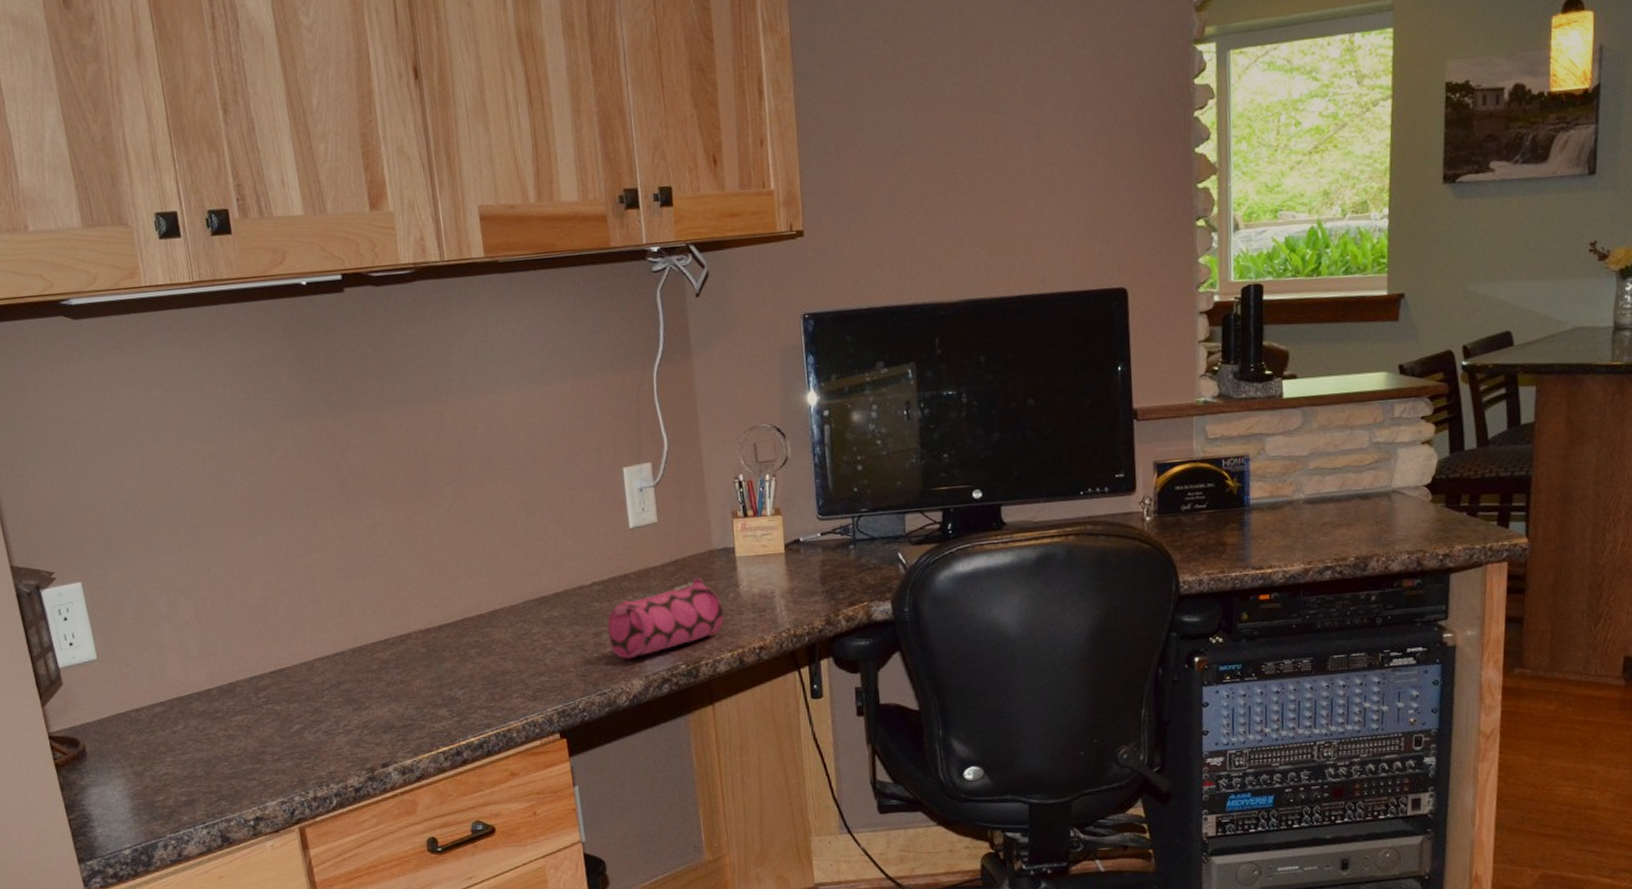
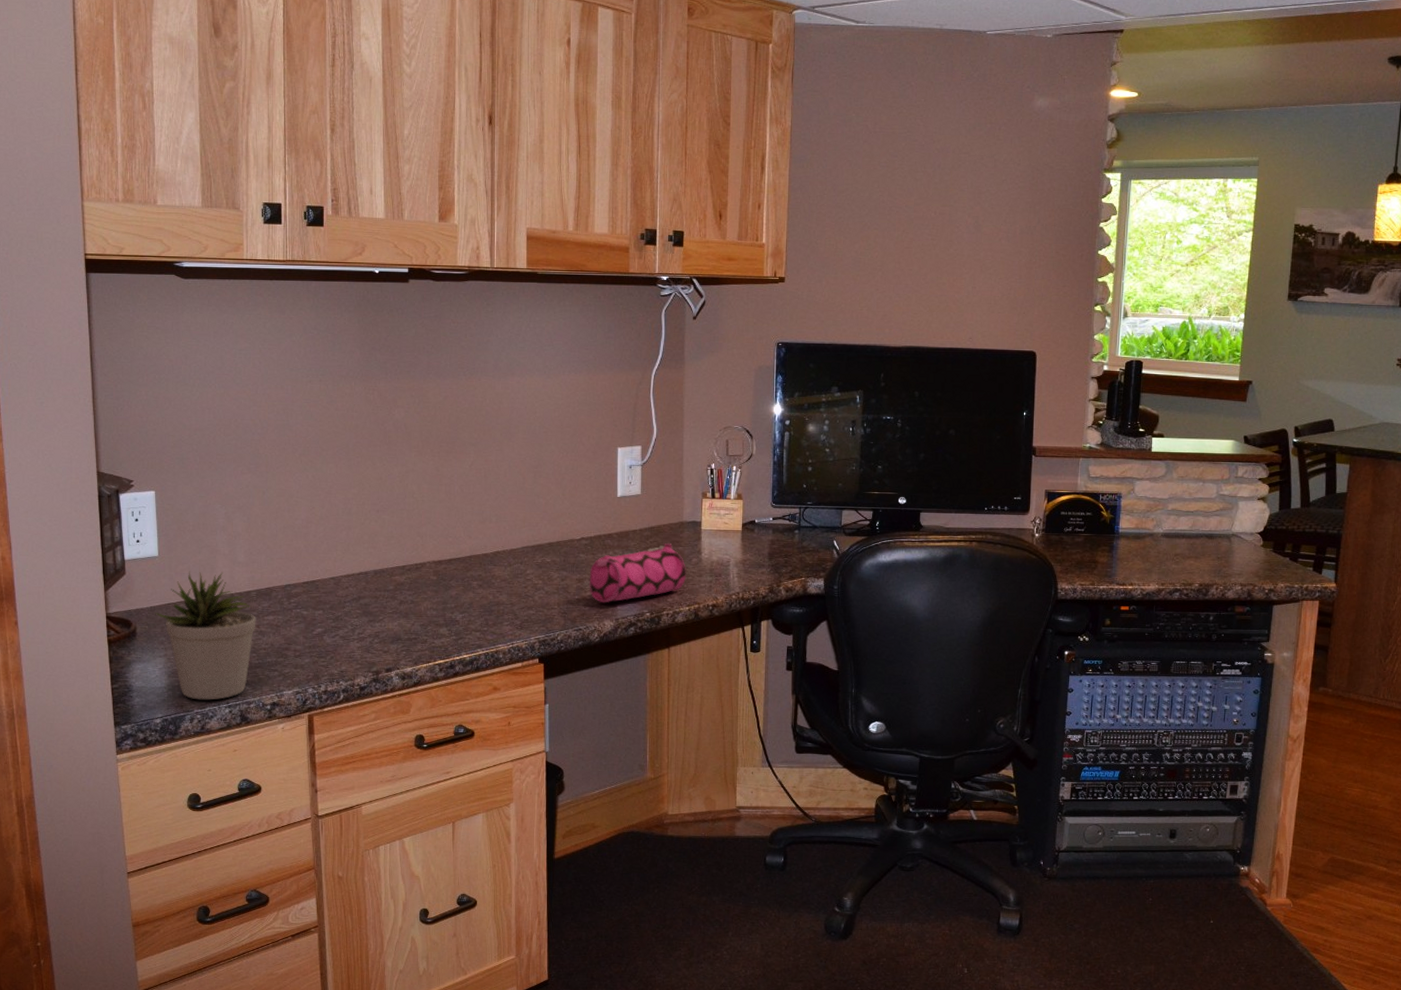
potted plant: none [103,670,223,823] -> present [154,571,256,700]

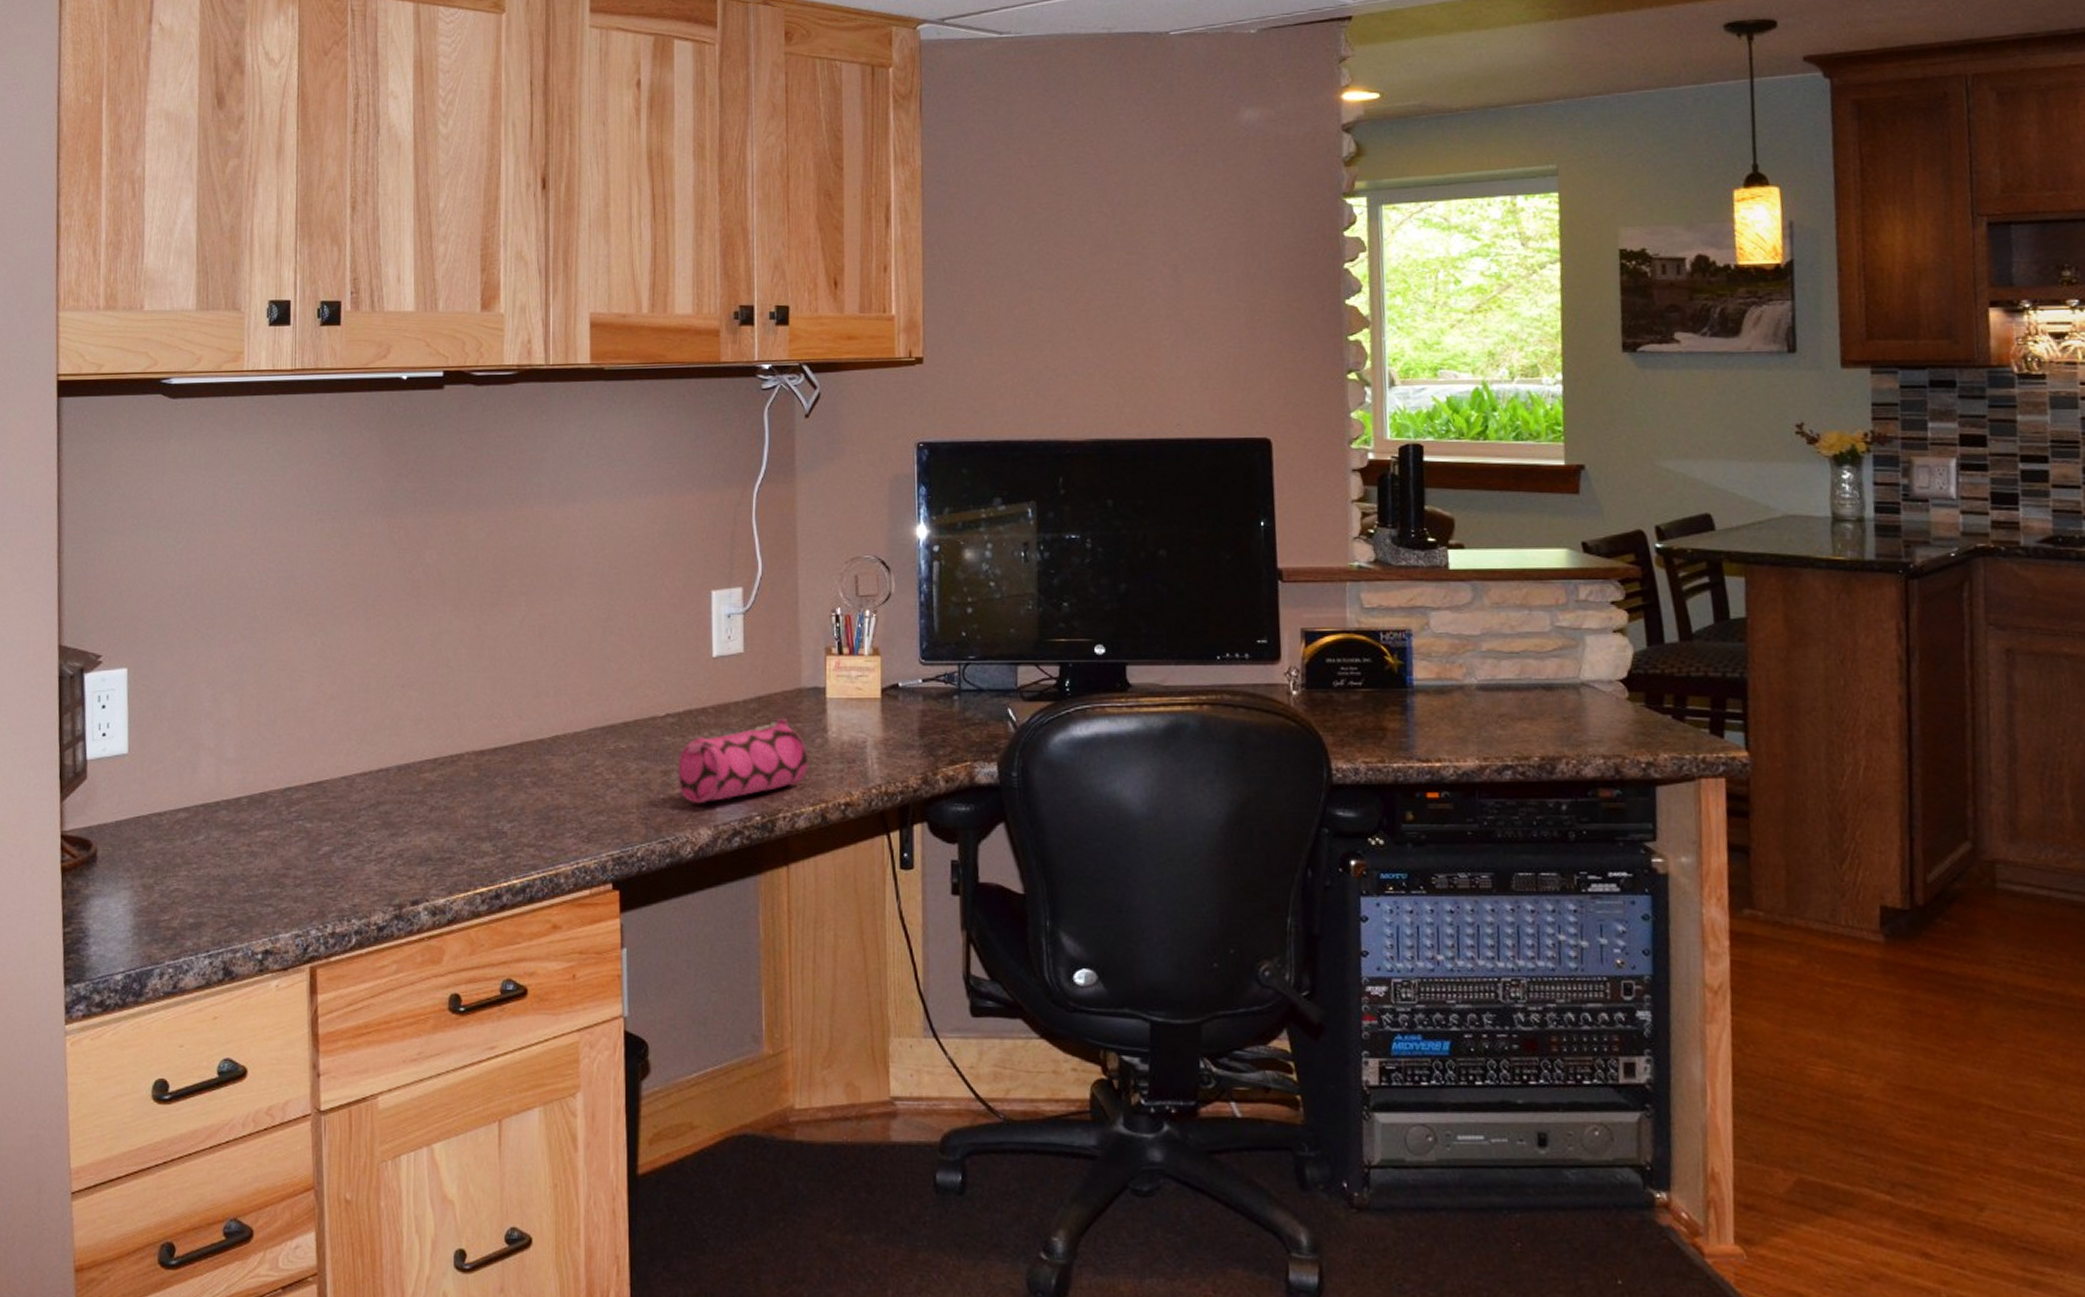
potted plant: present [154,571,256,700] -> none [120,772,247,948]

